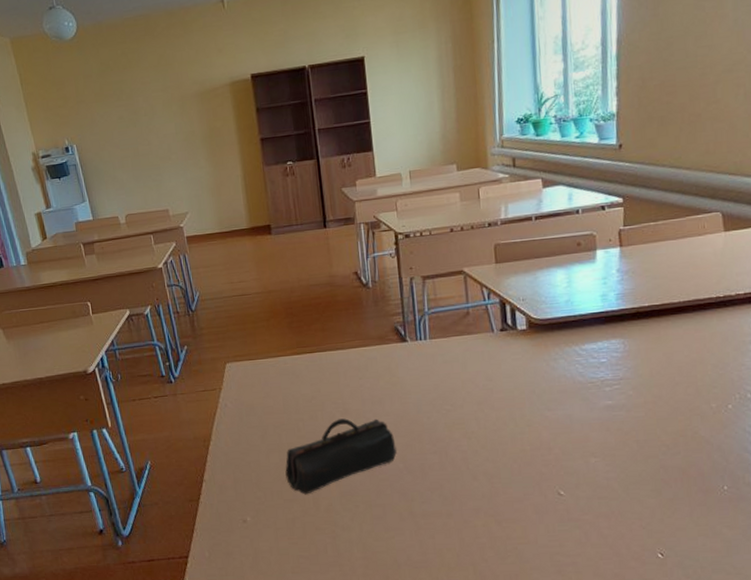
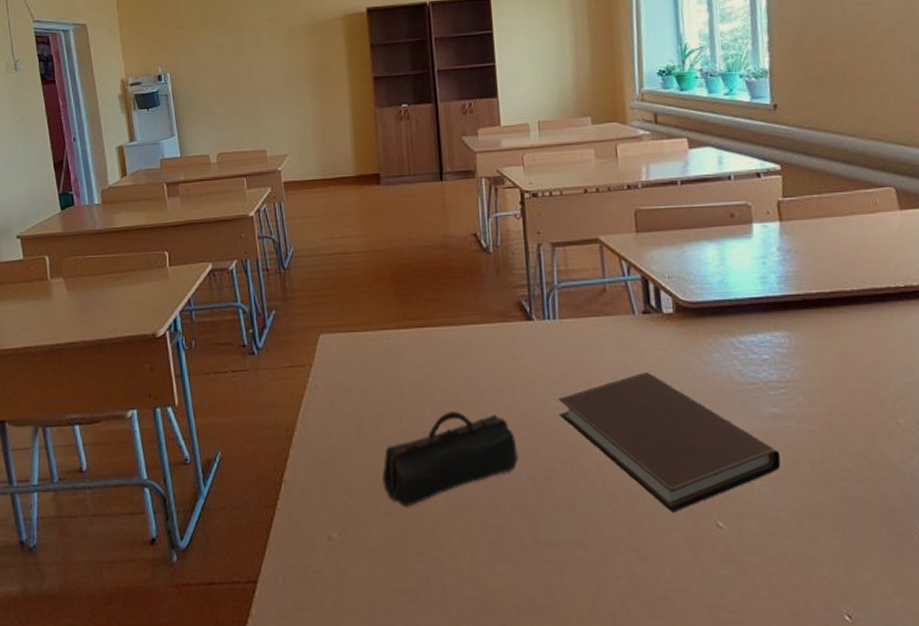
notebook: none [429,379,612,486] -> present [557,373,781,513]

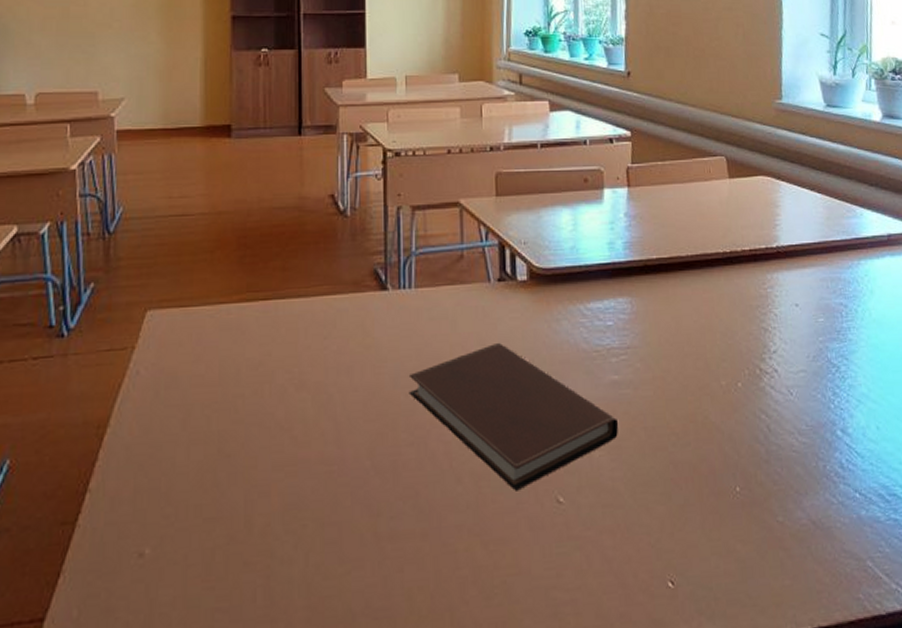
pencil case: present [382,411,518,507] -> none [210,394,363,510]

